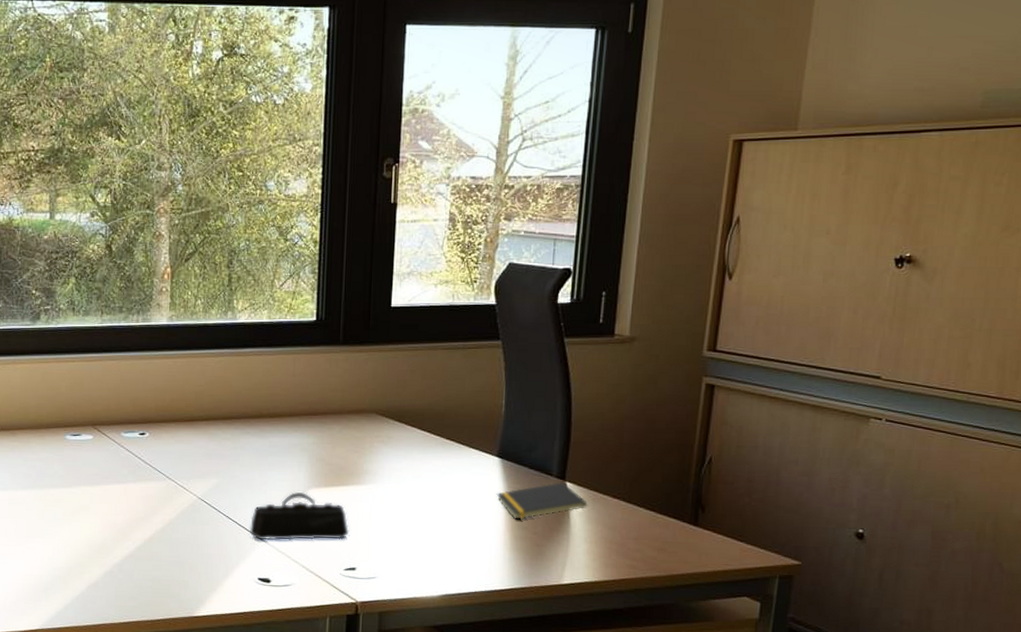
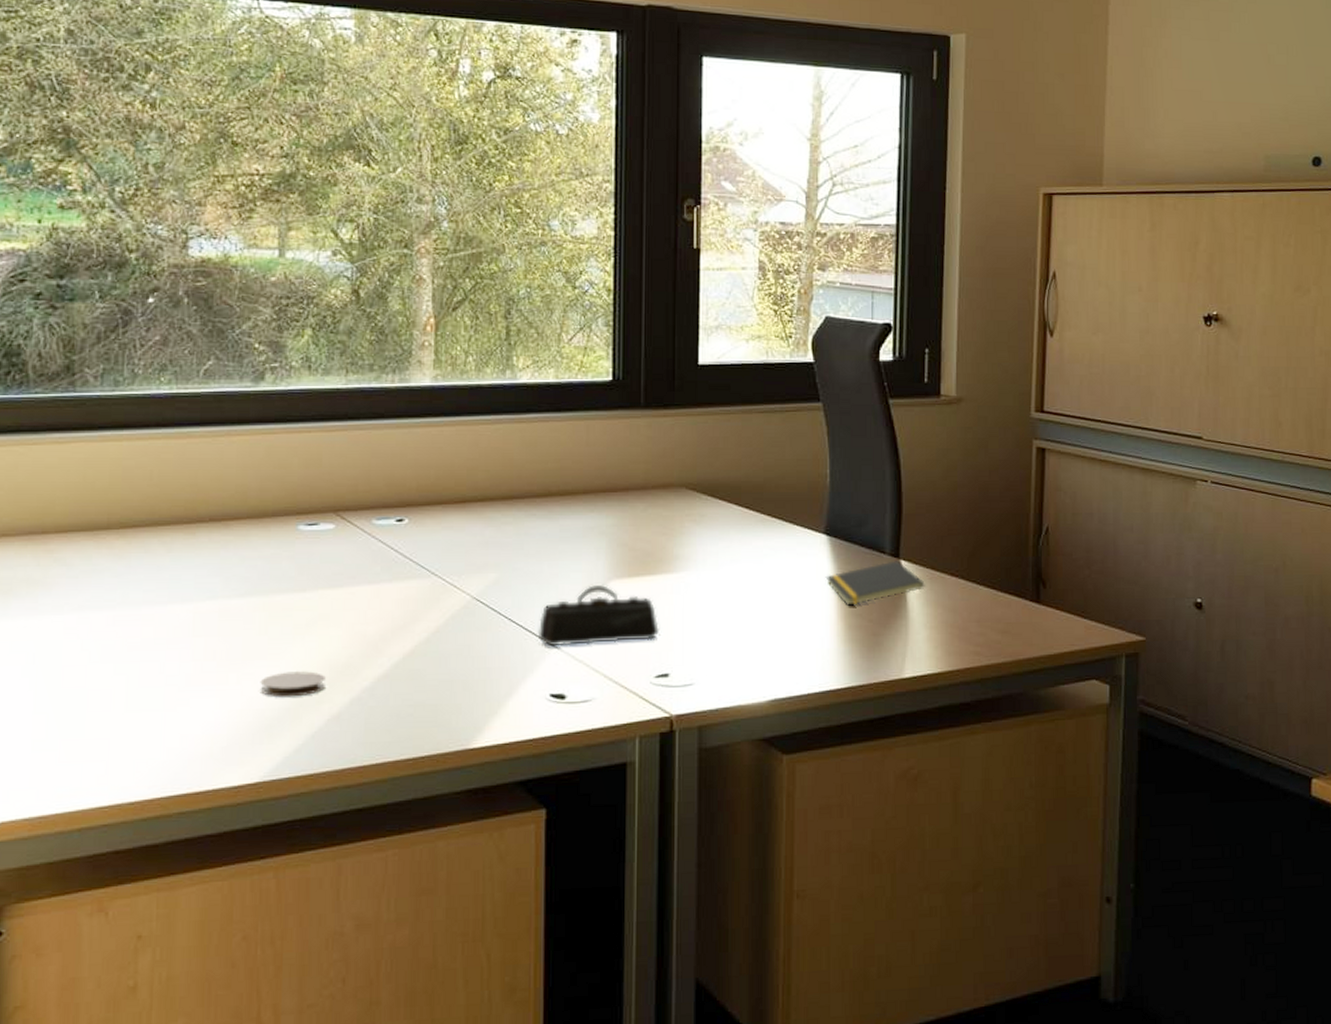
coaster: none [39,548,86,568] -> present [260,671,325,698]

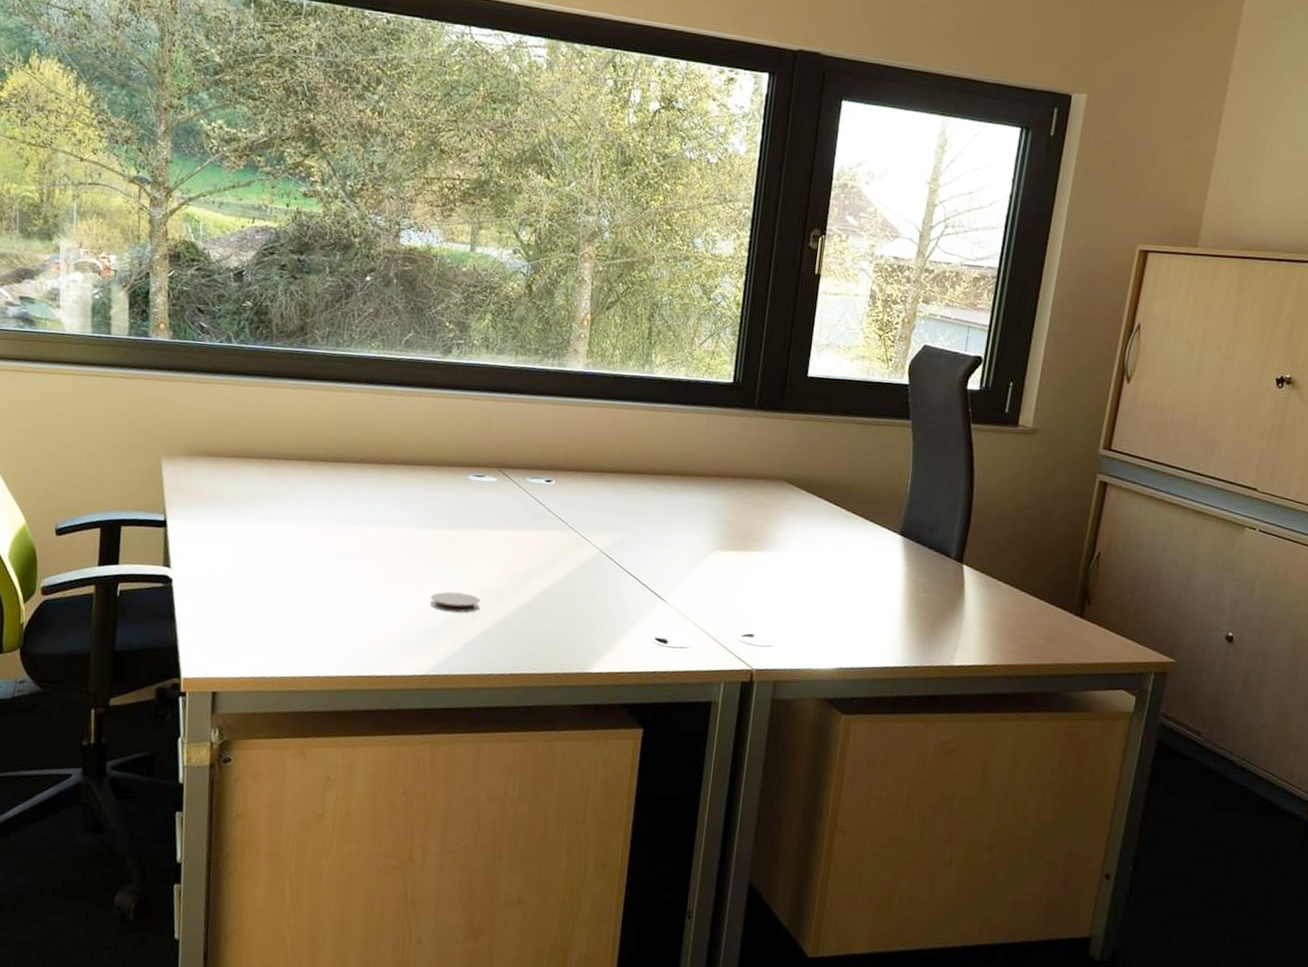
pencil case: present [537,584,660,647] -> none [650,553,751,605]
notepad: present [825,561,925,606] -> none [896,565,982,598]

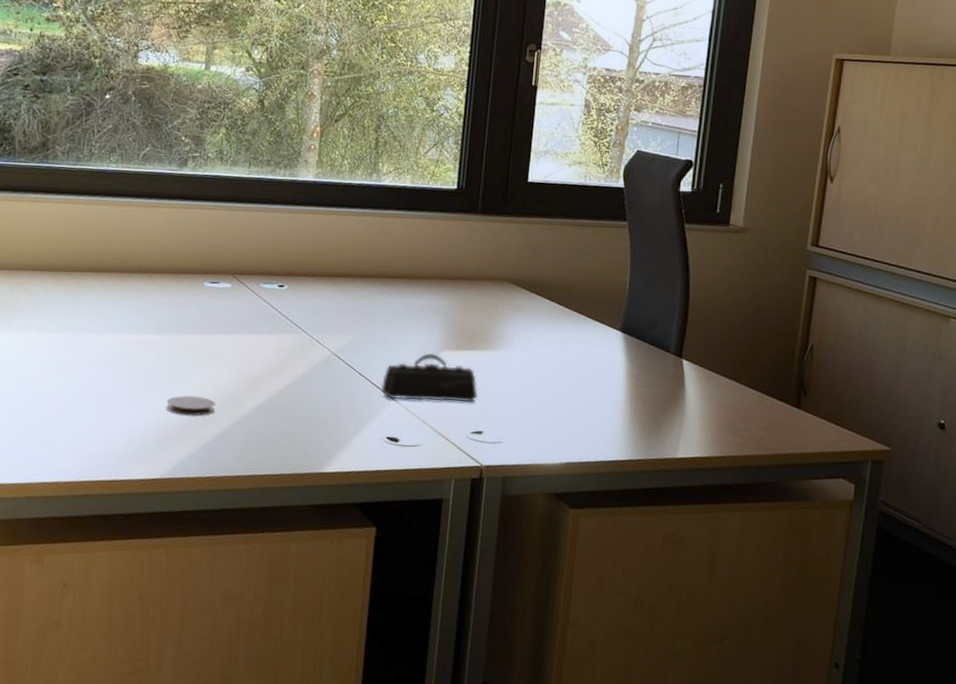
pencil case: none [650,553,751,605] -> present [381,353,479,403]

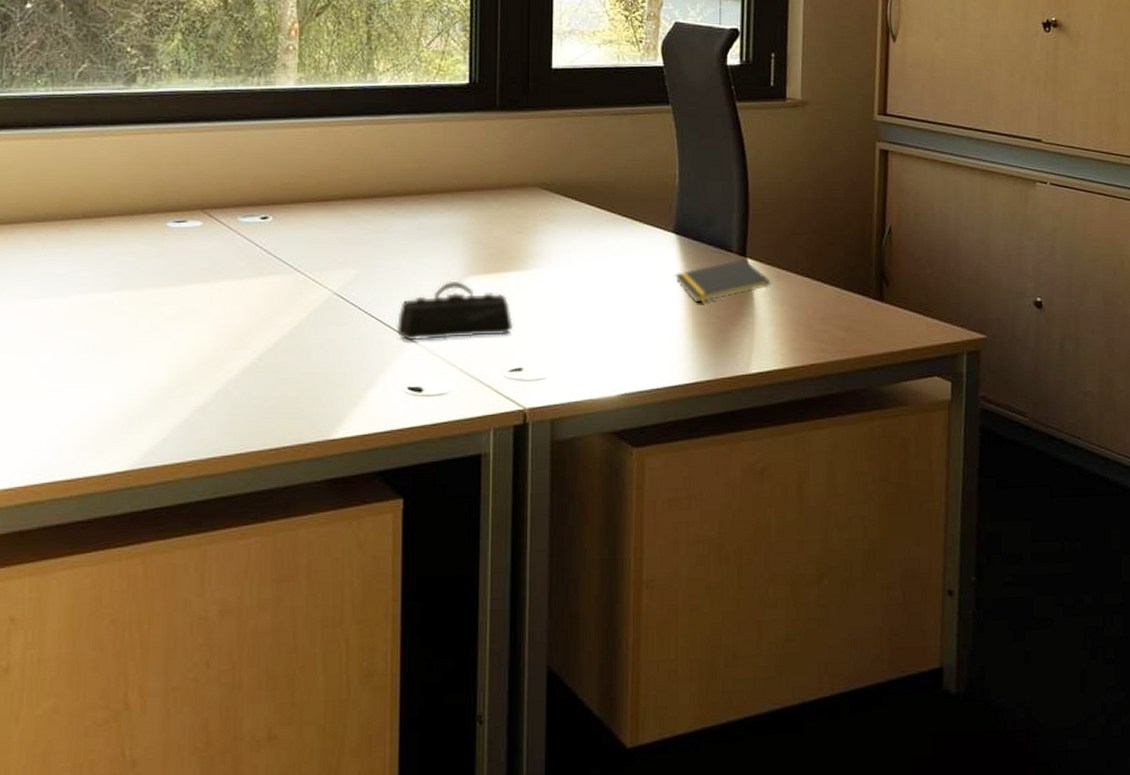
coaster: present [166,395,216,416] -> none [129,363,192,389]
notepad: none [618,359,702,393] -> present [674,259,771,303]

